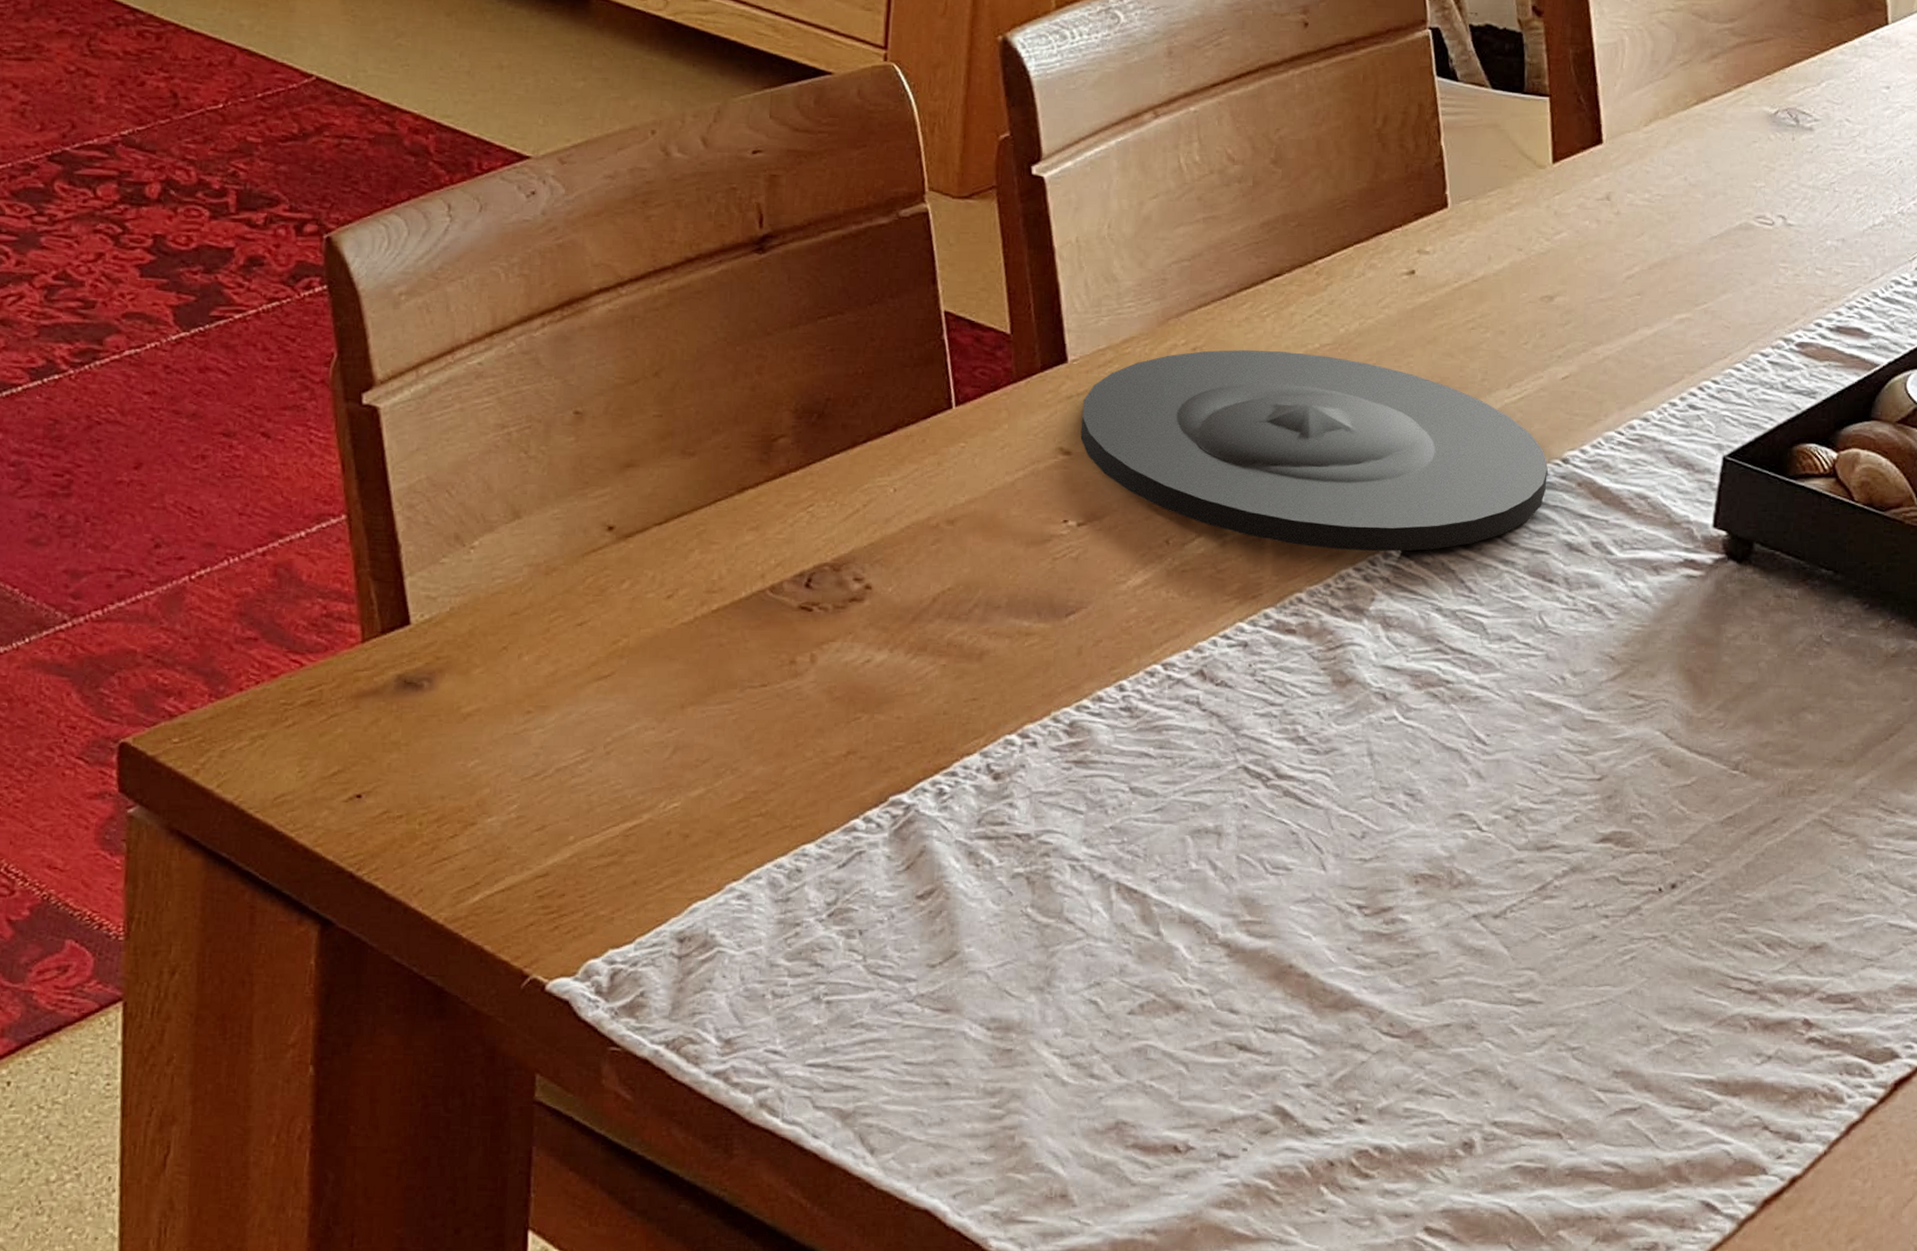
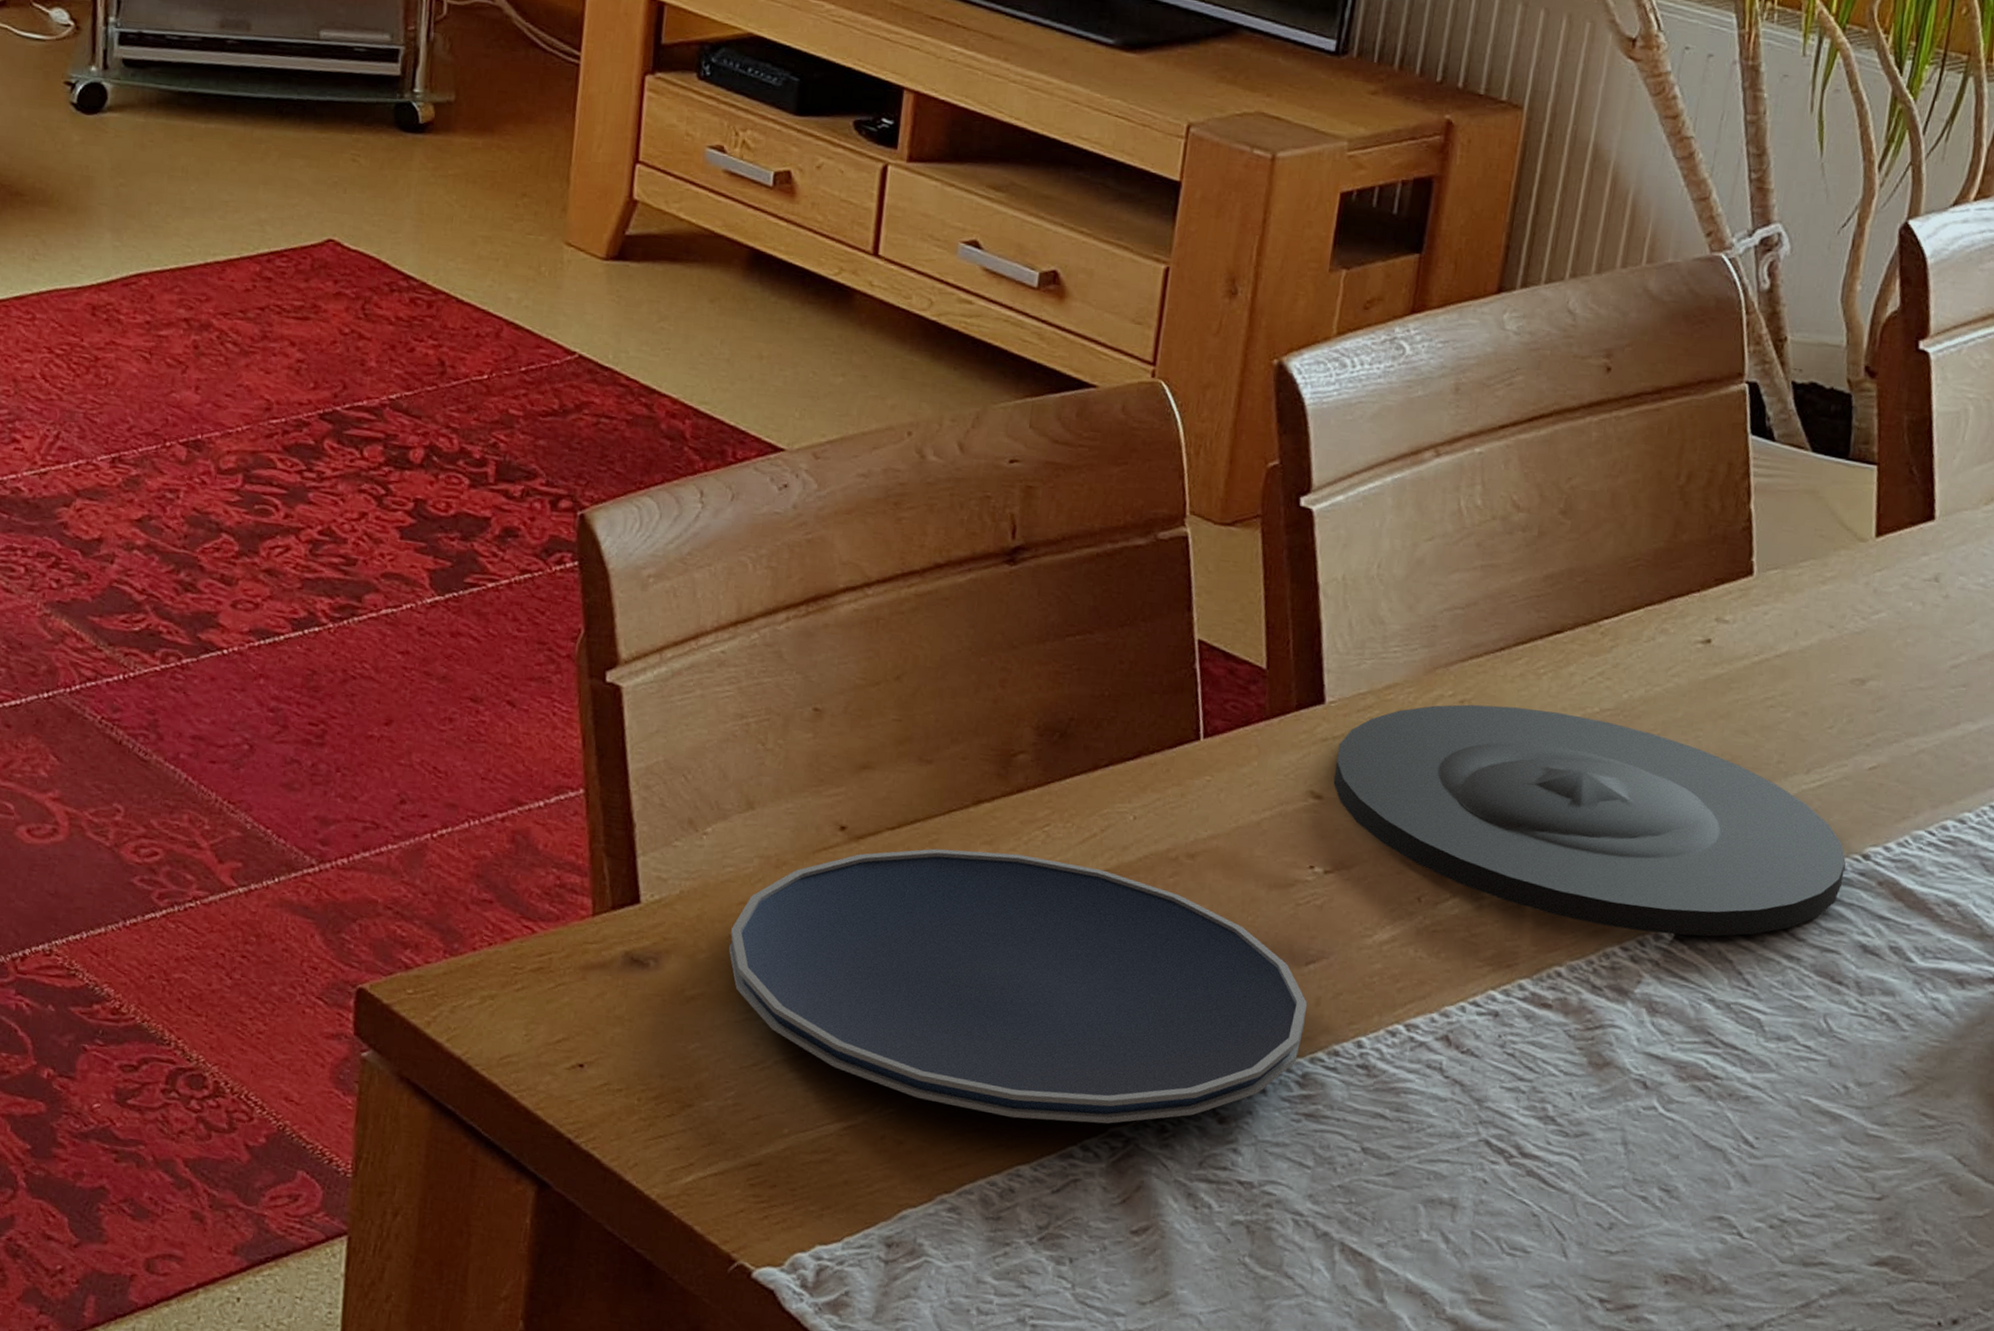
plate: none [503,536,1071,799] -> present [729,848,1308,1124]

